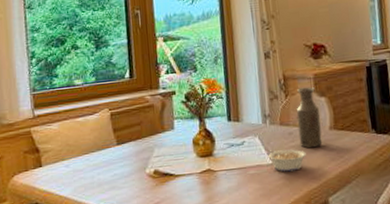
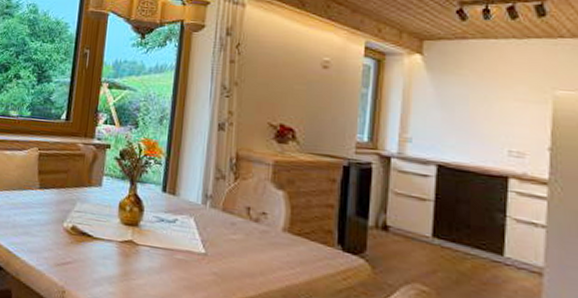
legume: present [265,148,306,172] -> none [199,233,248,270]
bottle: present [296,87,323,148] -> none [242,173,274,248]

